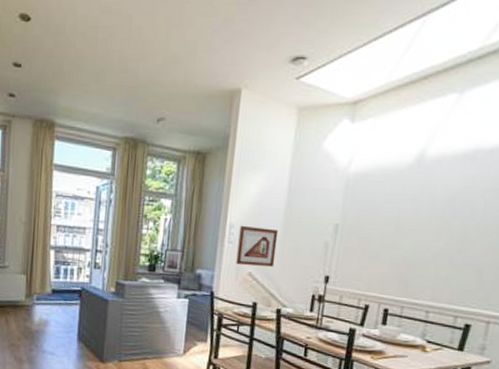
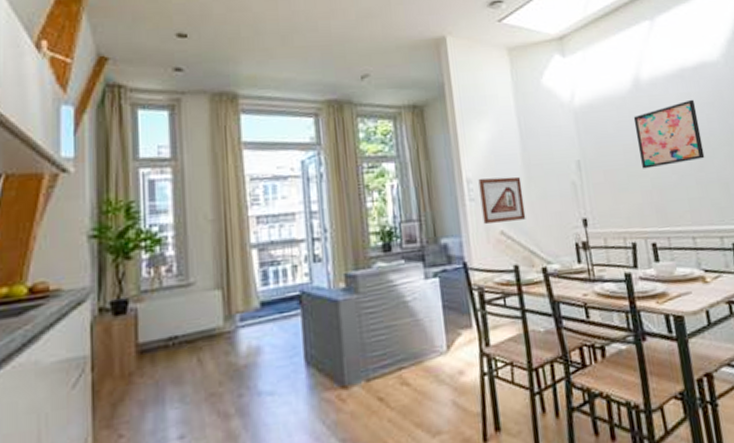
wall art: none [398,182,478,243] -> present [633,99,705,169]

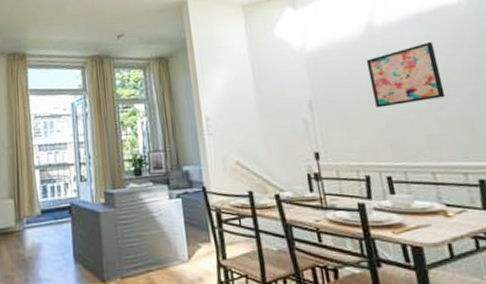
picture frame: present [478,176,526,225] -> none [216,115,260,156]

